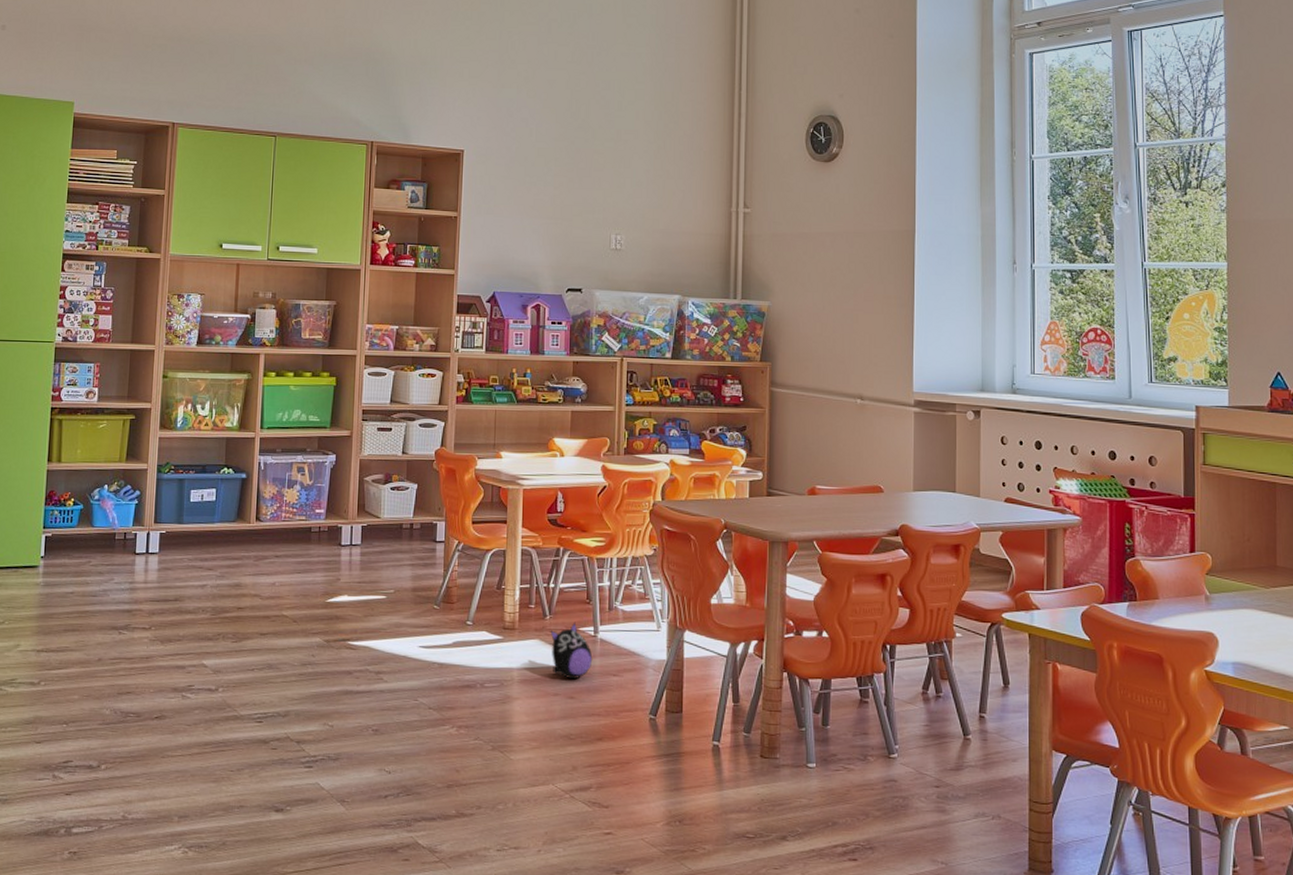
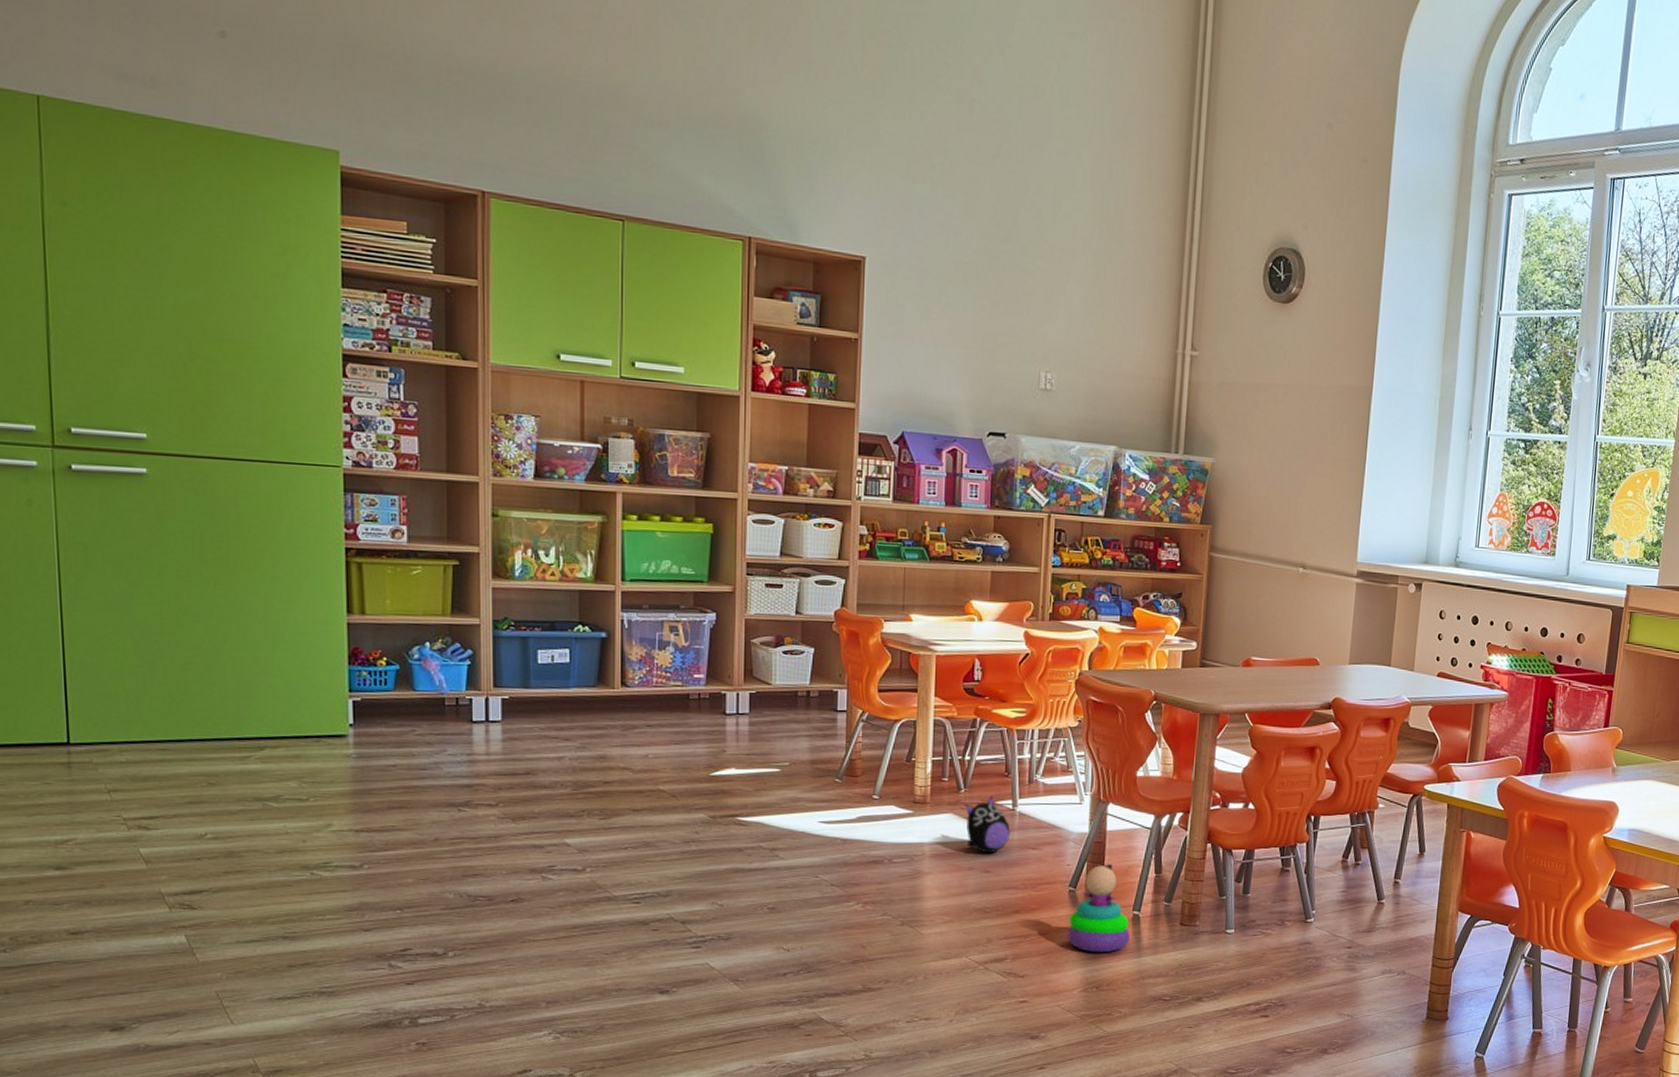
stacking toy: none [649,692,711,785] -> present [1067,864,1130,953]

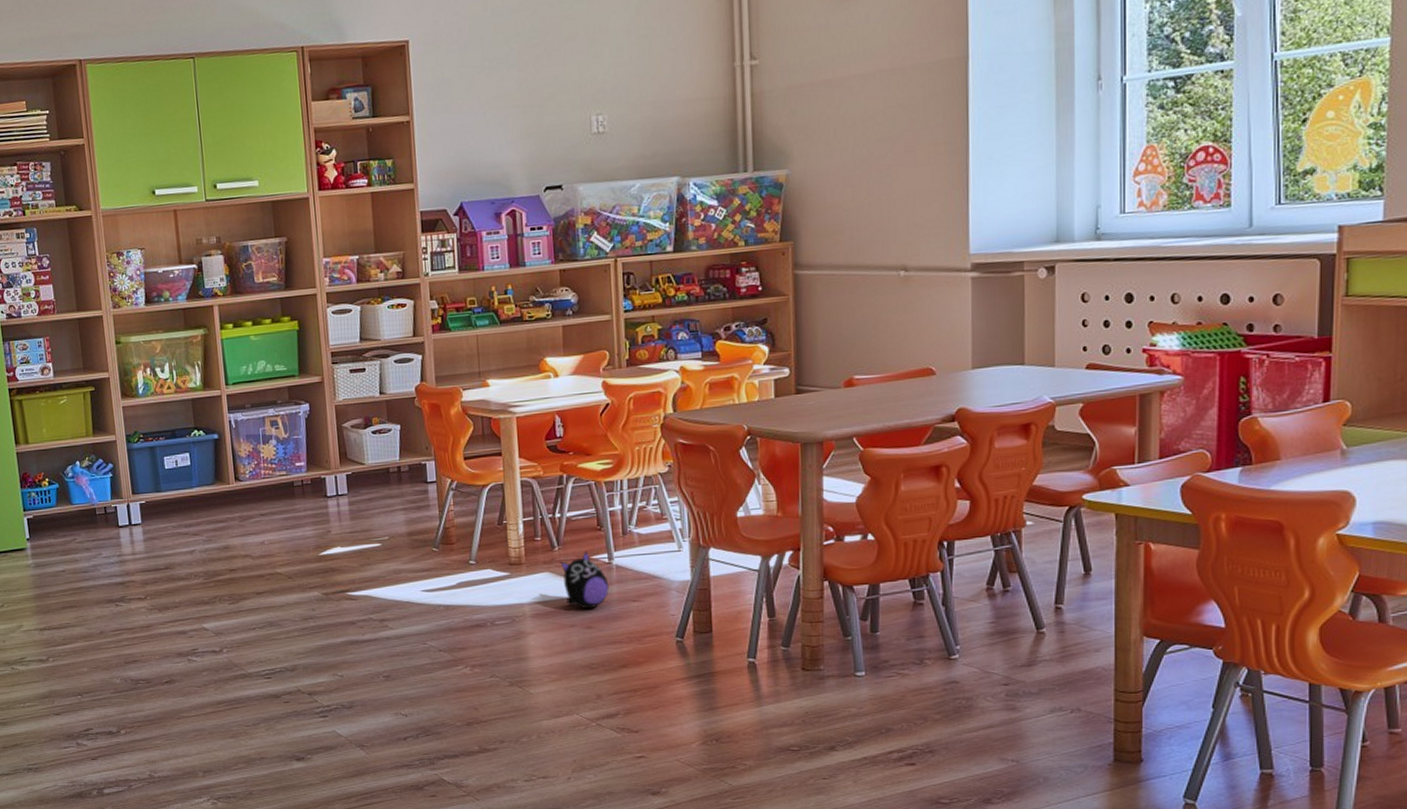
stacking toy: present [1067,864,1130,953] -> none [679,611,747,704]

